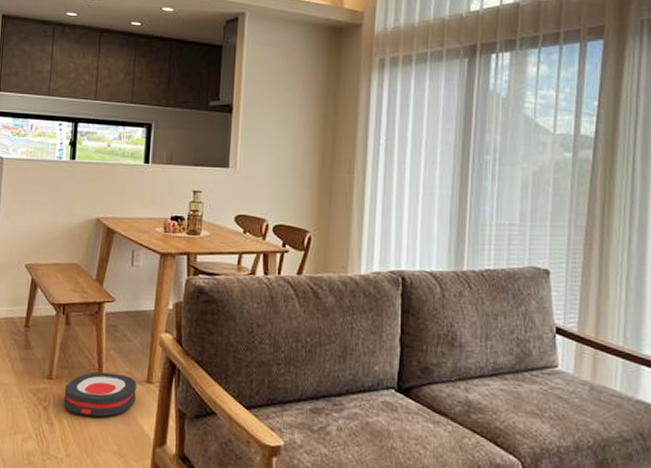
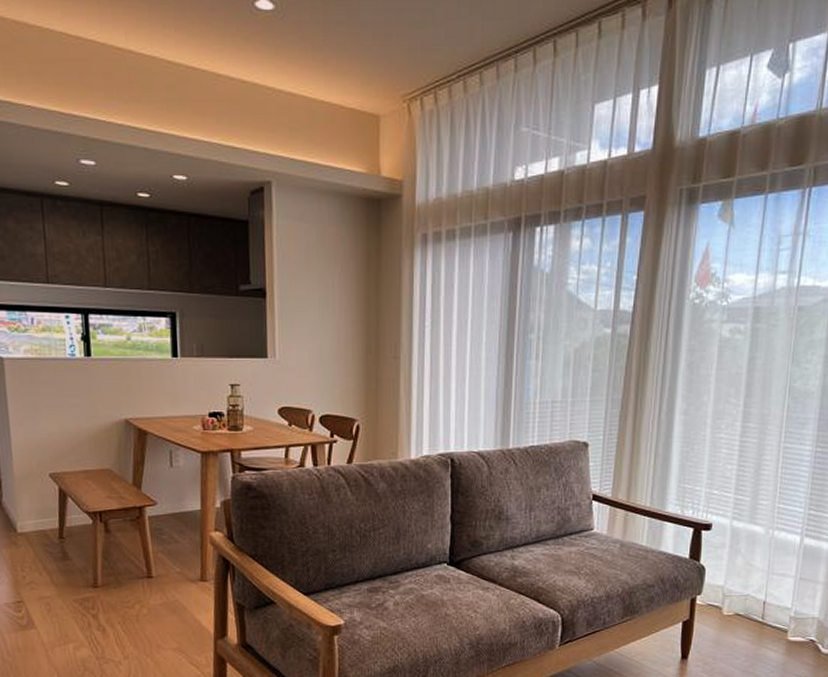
robot vacuum: present [63,372,137,417] -> none [113,575,191,618]

